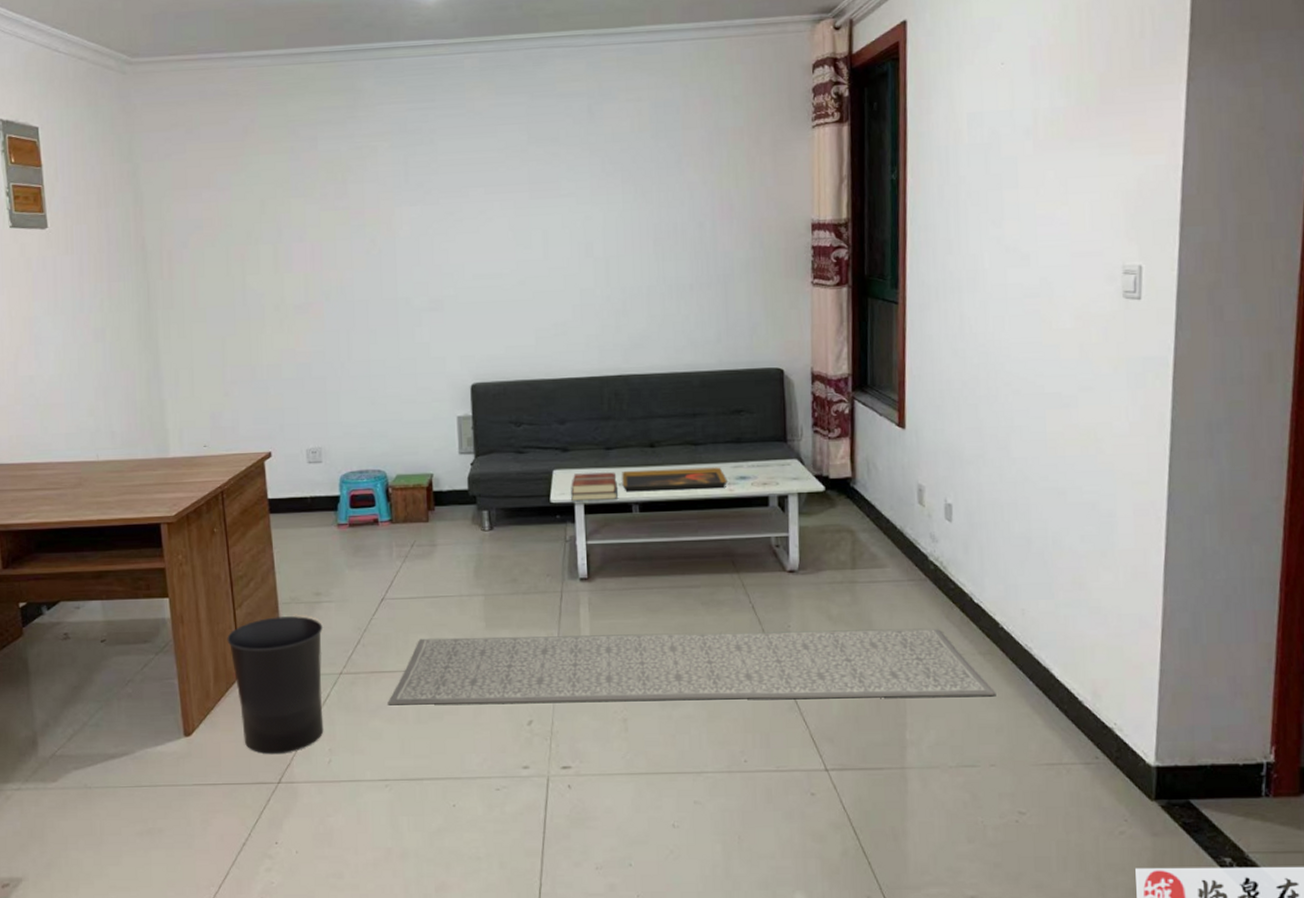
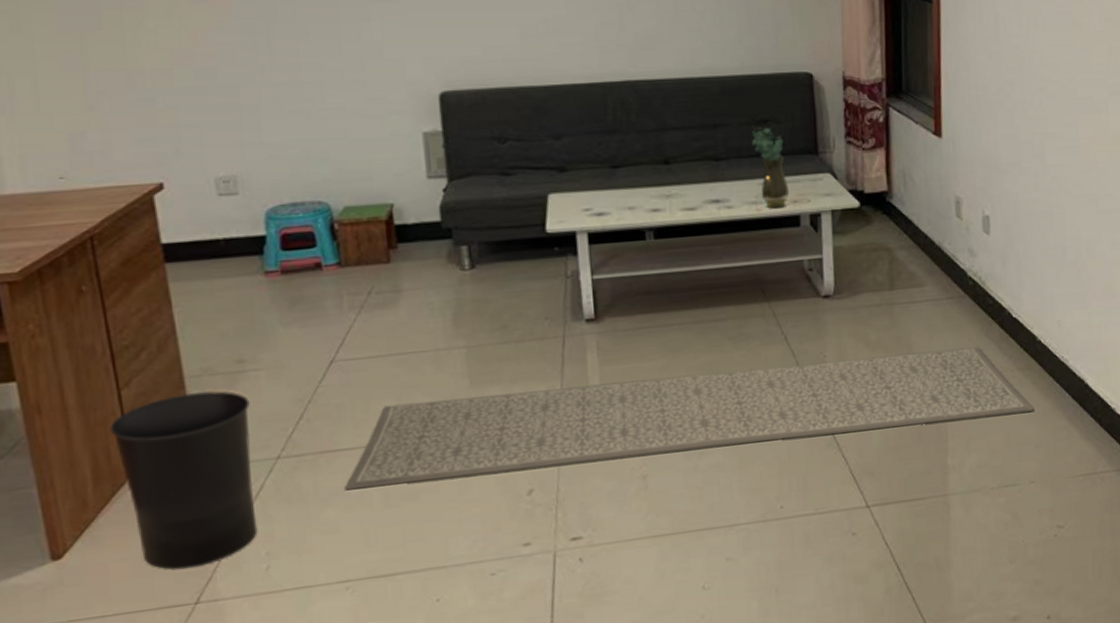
books: present [571,472,619,502] -> none [571,194,629,231]
decorative tray: present [622,467,727,492] -> none [632,184,754,217]
vase: none [727,415,760,489] -> present [751,125,790,209]

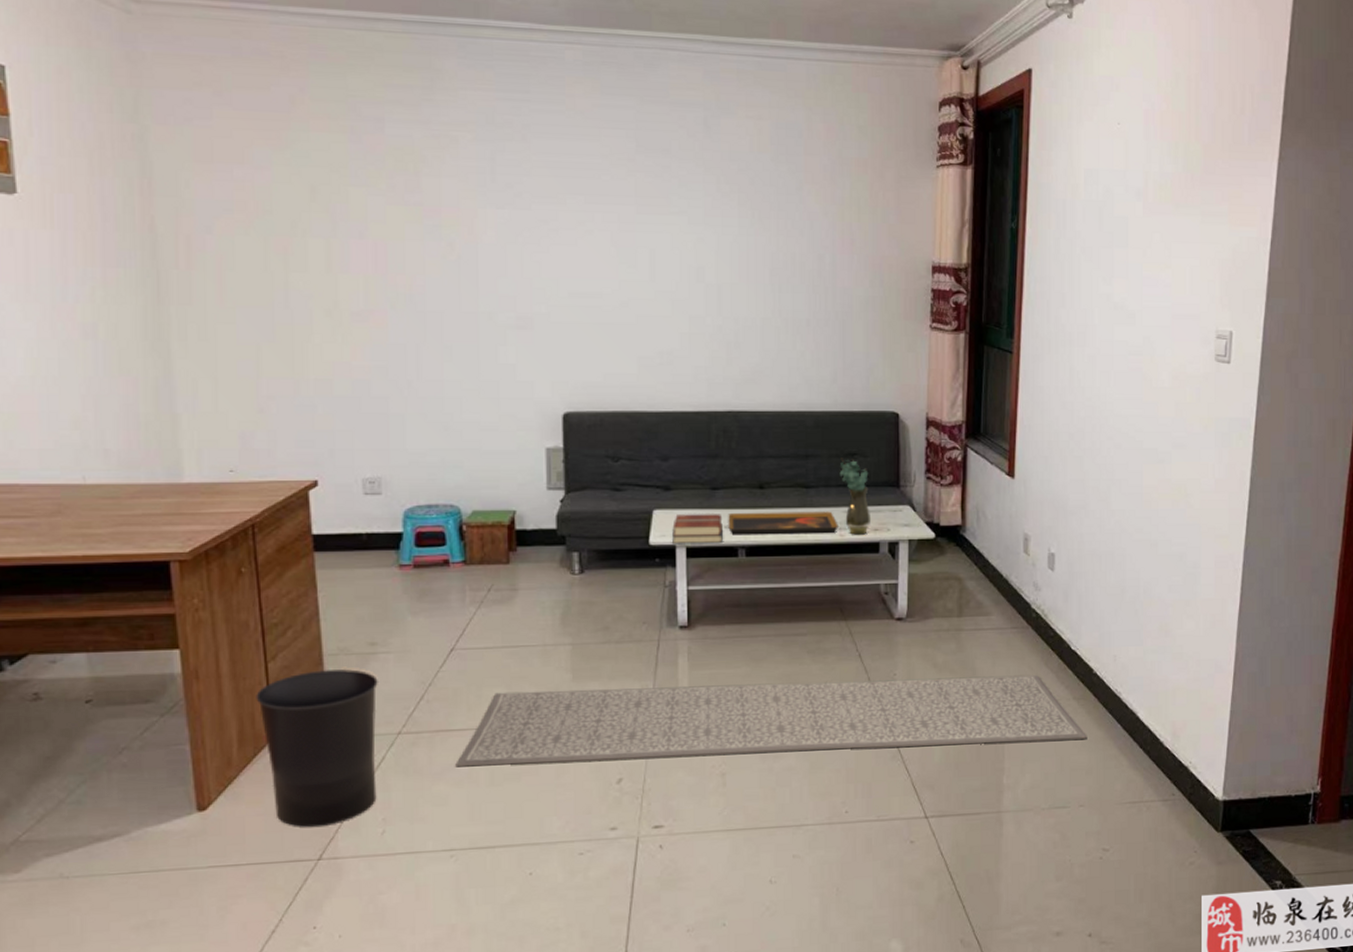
books: none [571,194,629,231] -> present [672,514,724,545]
decorative tray: none [632,184,754,217] -> present [728,511,838,535]

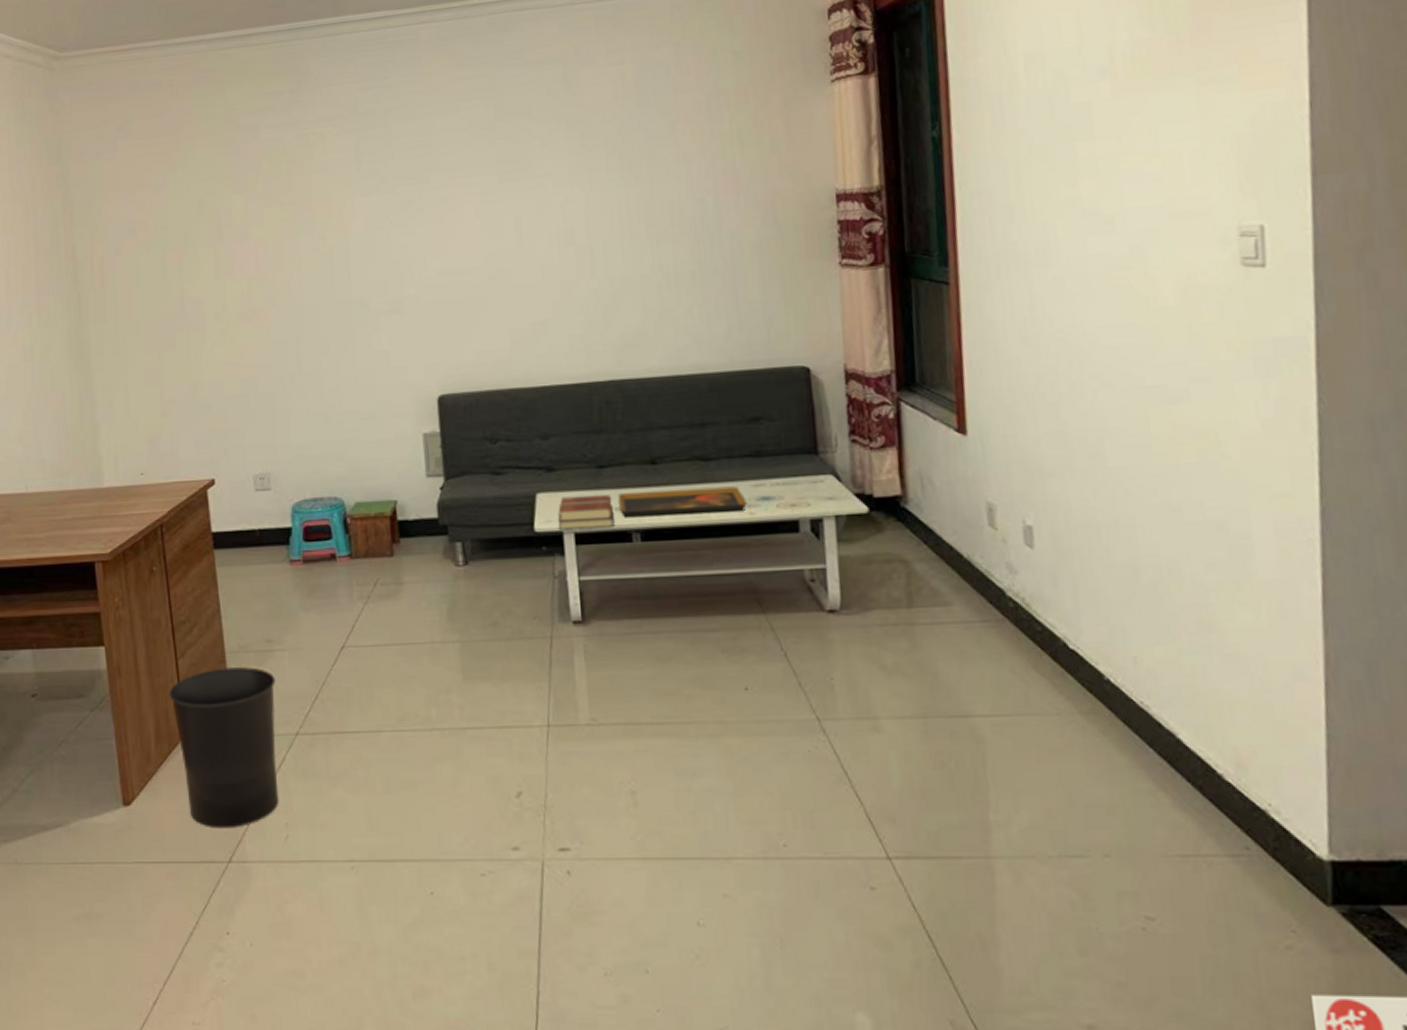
rug: present [455,674,1088,767] -> none [351,680,1106,772]
vase: present [839,458,872,535] -> none [743,423,787,513]

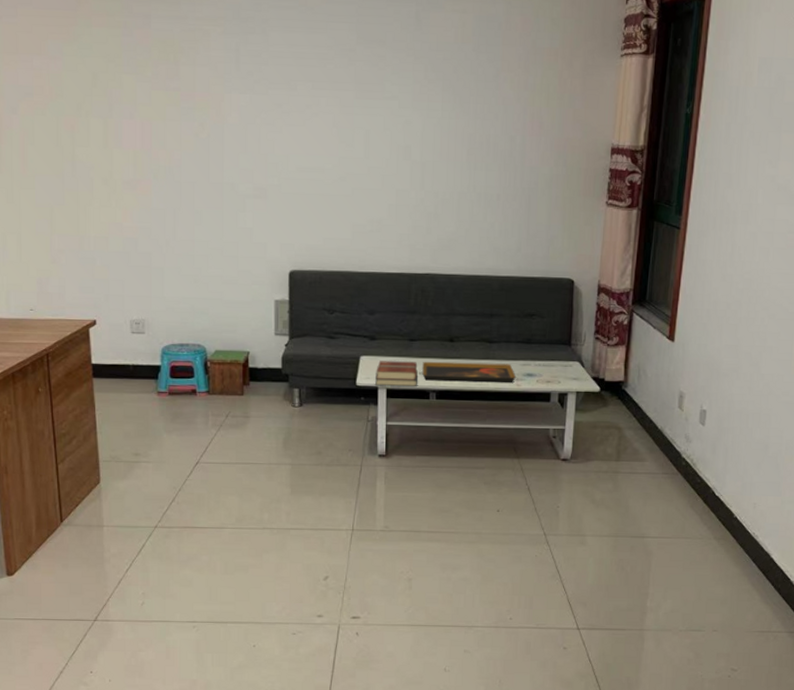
waste bin: present [169,666,279,827] -> none [49,472,141,595]

